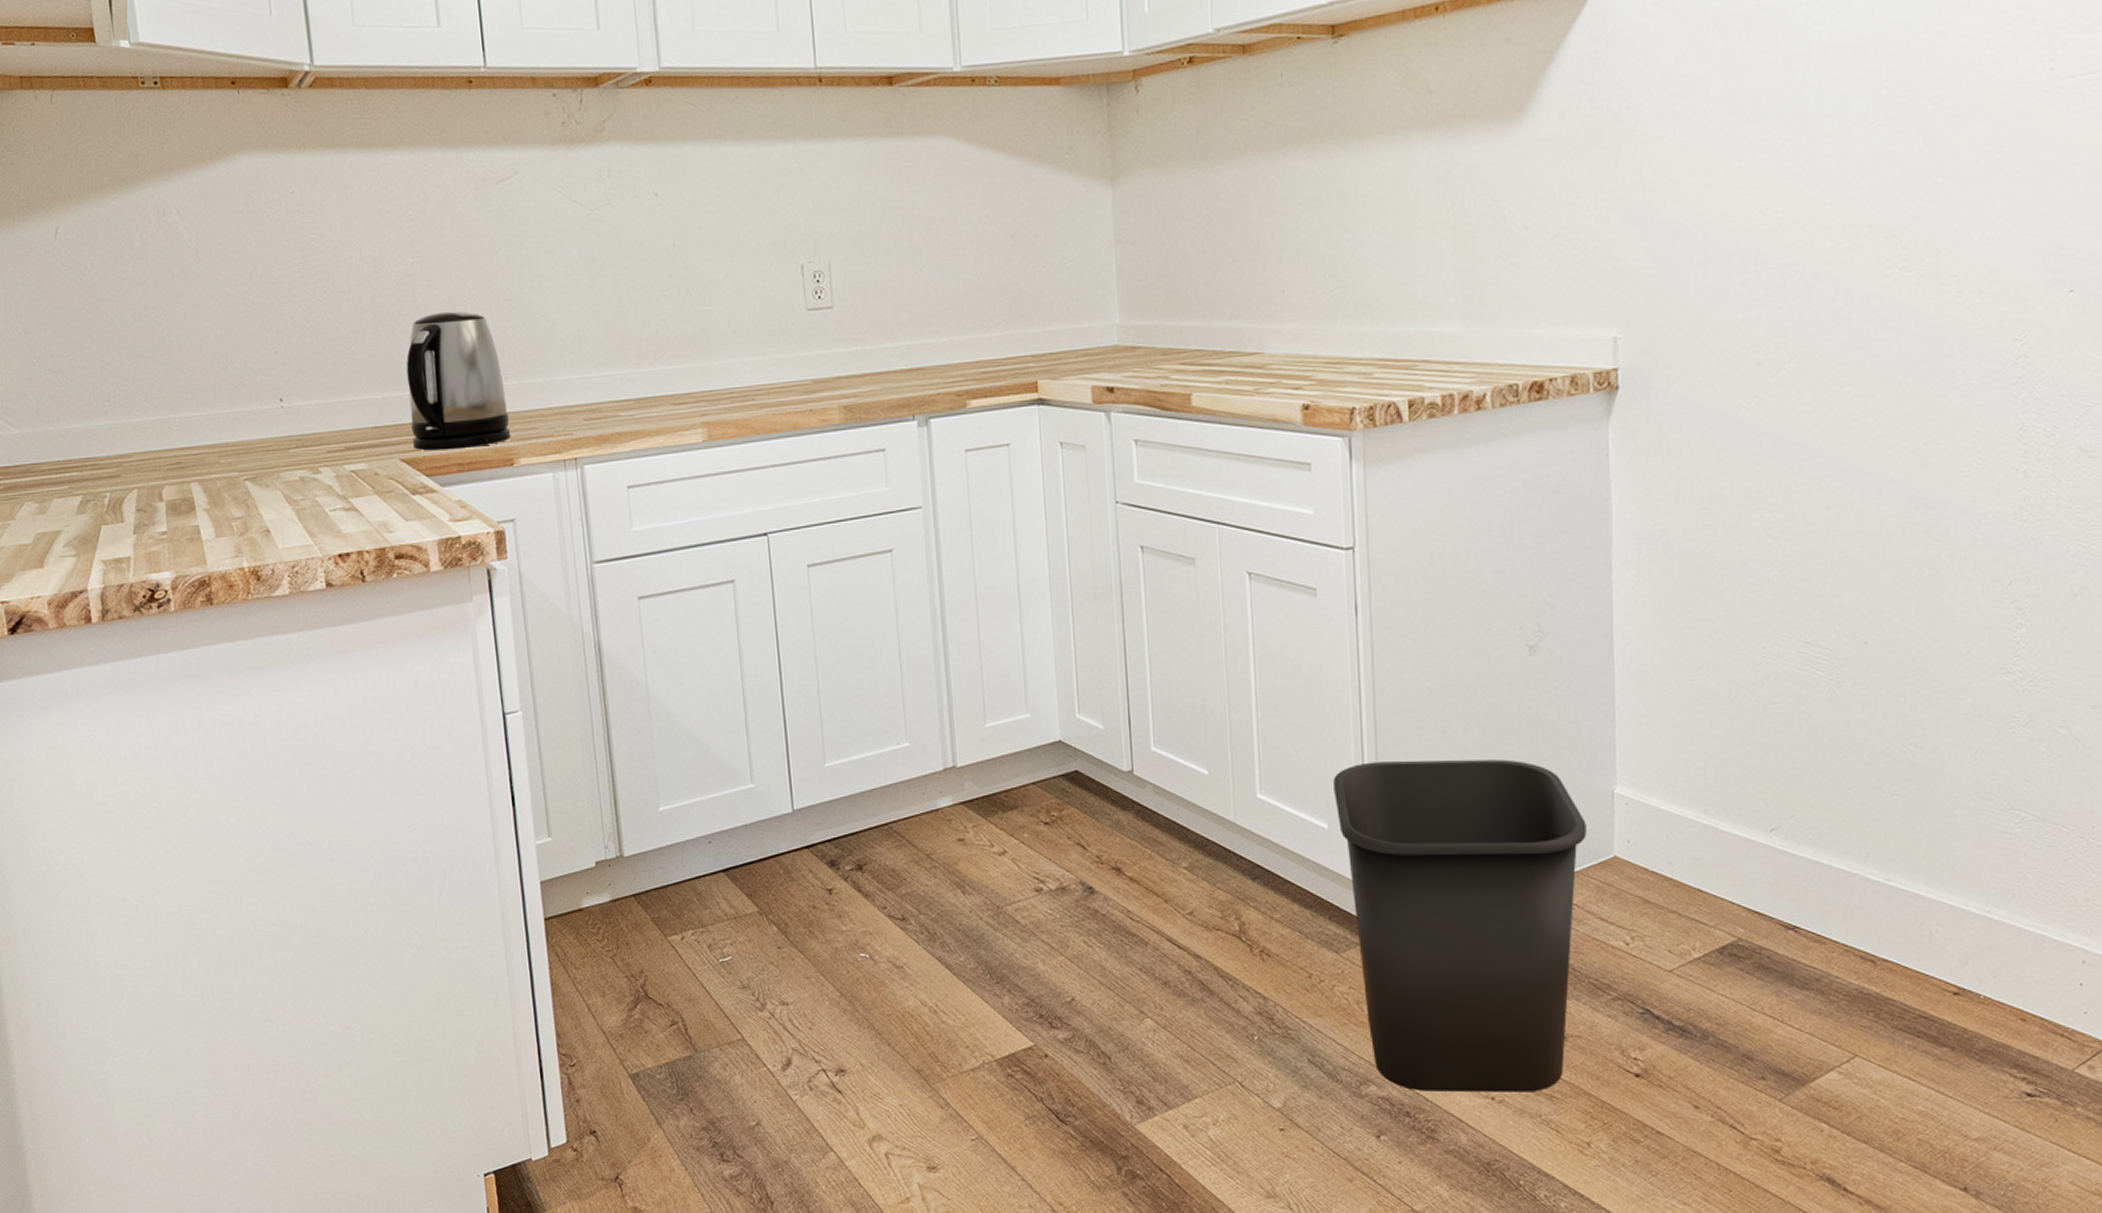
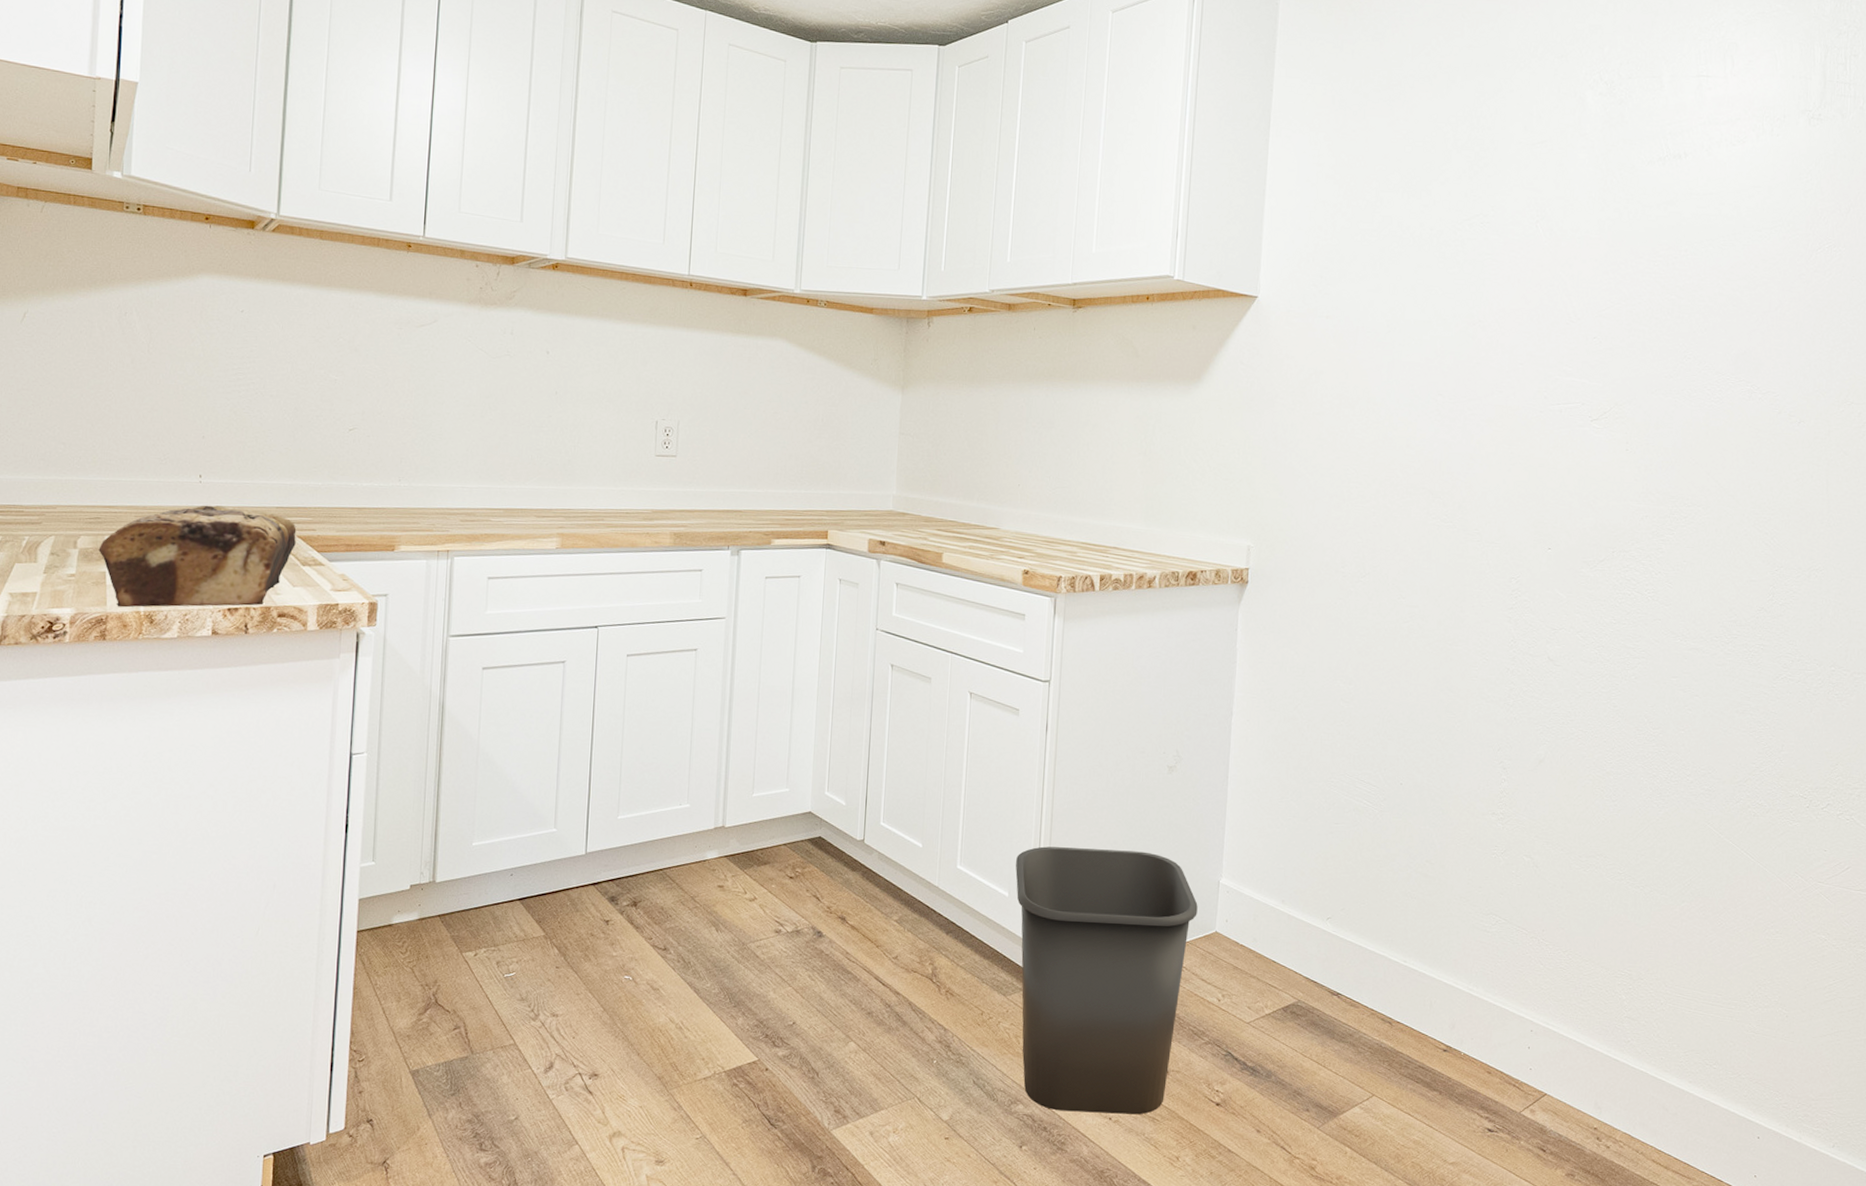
bread loaf: none [186,432,401,565] -> present [98,505,297,608]
kettle: present [406,311,512,451] -> none [310,421,398,533]

